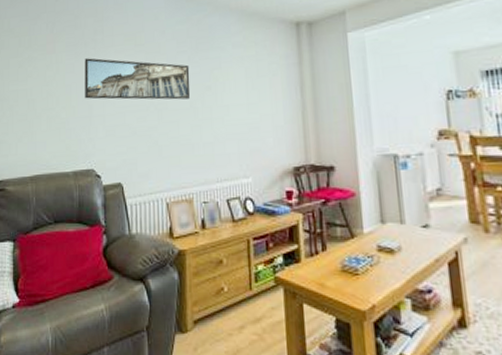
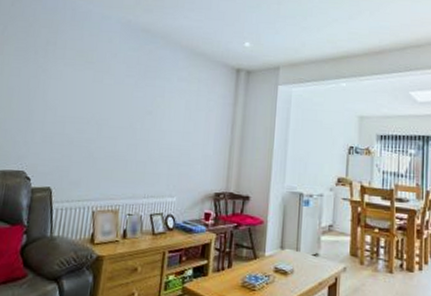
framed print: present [84,58,191,100] -> none [26,65,135,119]

